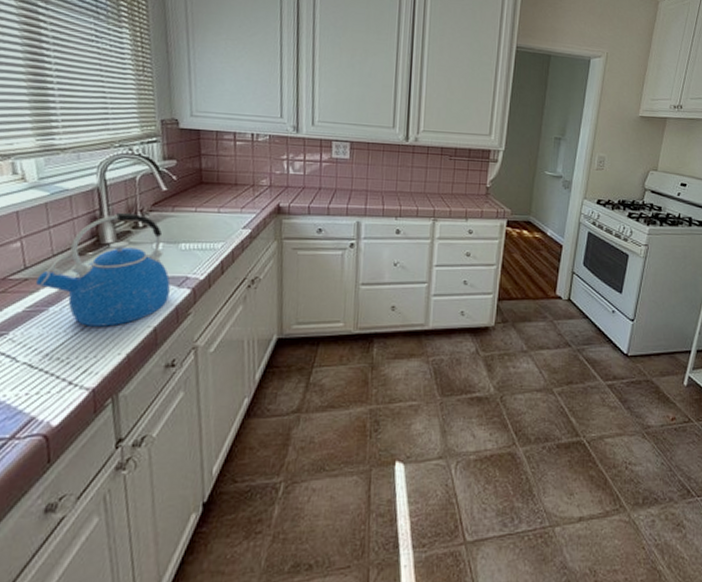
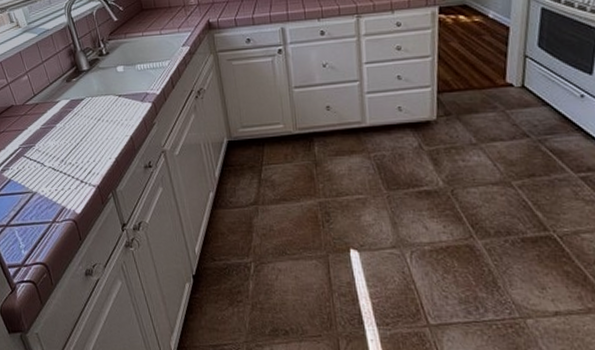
kettle: present [36,213,171,327] -> none [44,44,136,138]

